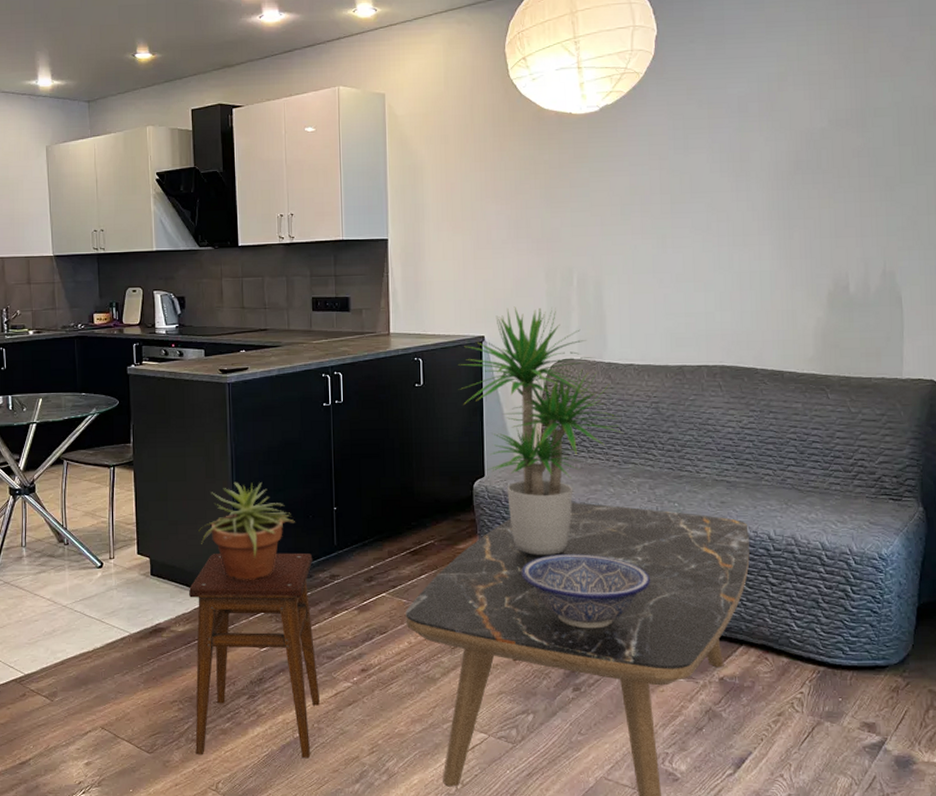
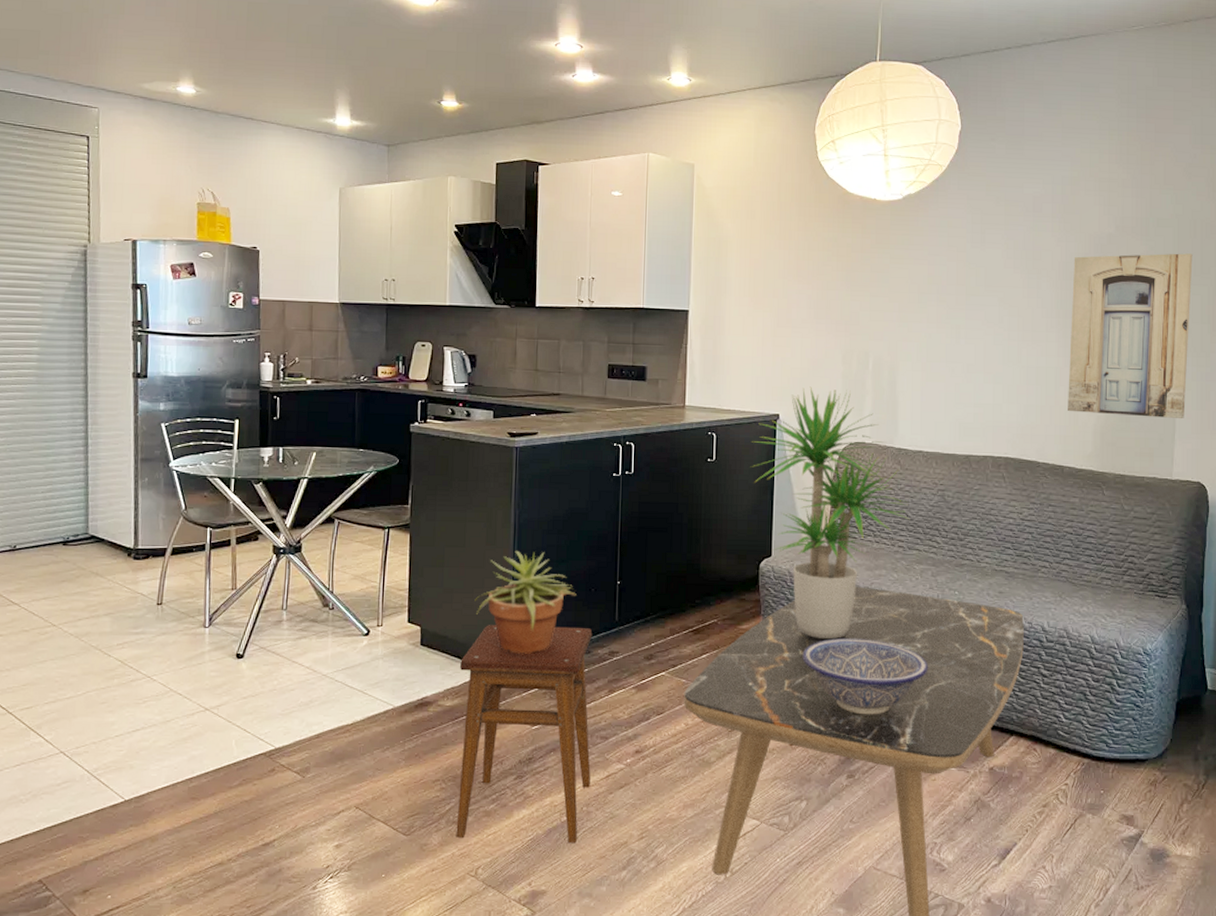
wall art: none [784,142,916,316] -> present [1068,253,1193,419]

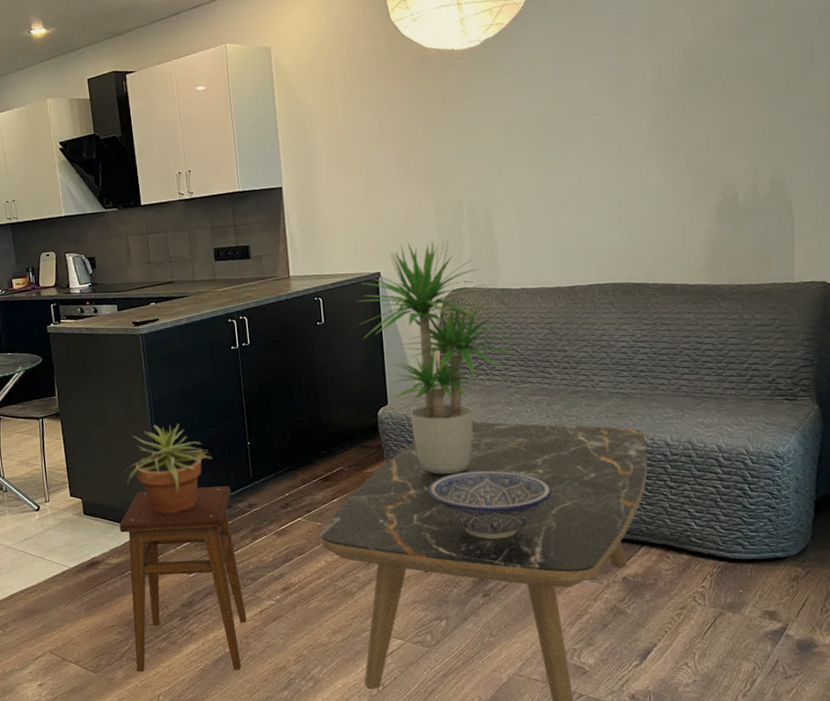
wall art: present [1068,253,1193,419] -> none [668,47,804,230]

